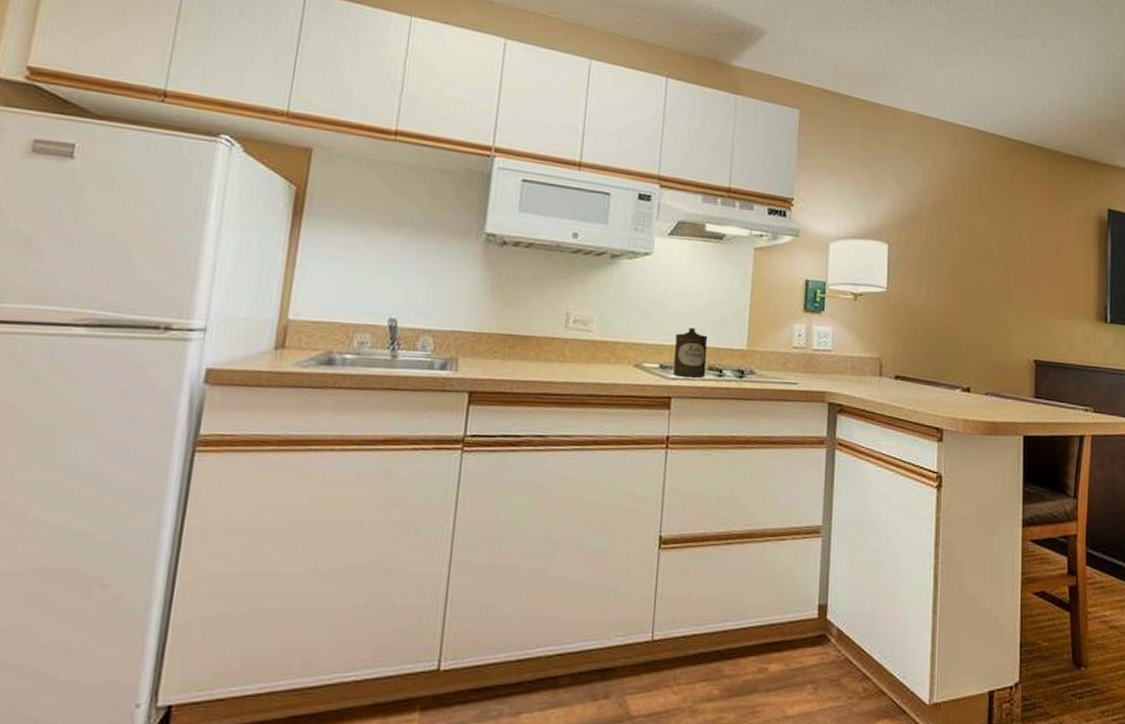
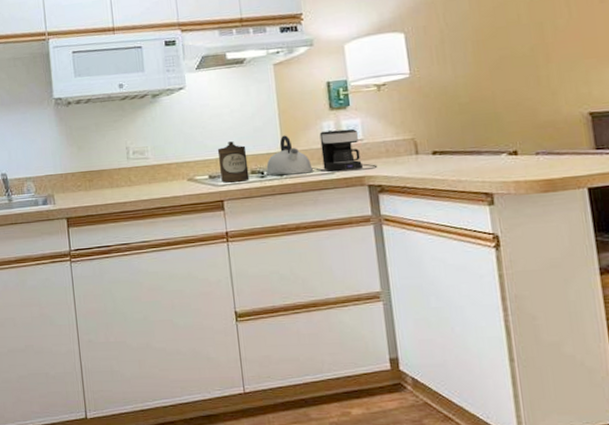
kettle: none [724,331,777,380] -> present [266,135,314,176]
coffee maker: none [774,334,841,386] -> present [311,128,378,173]

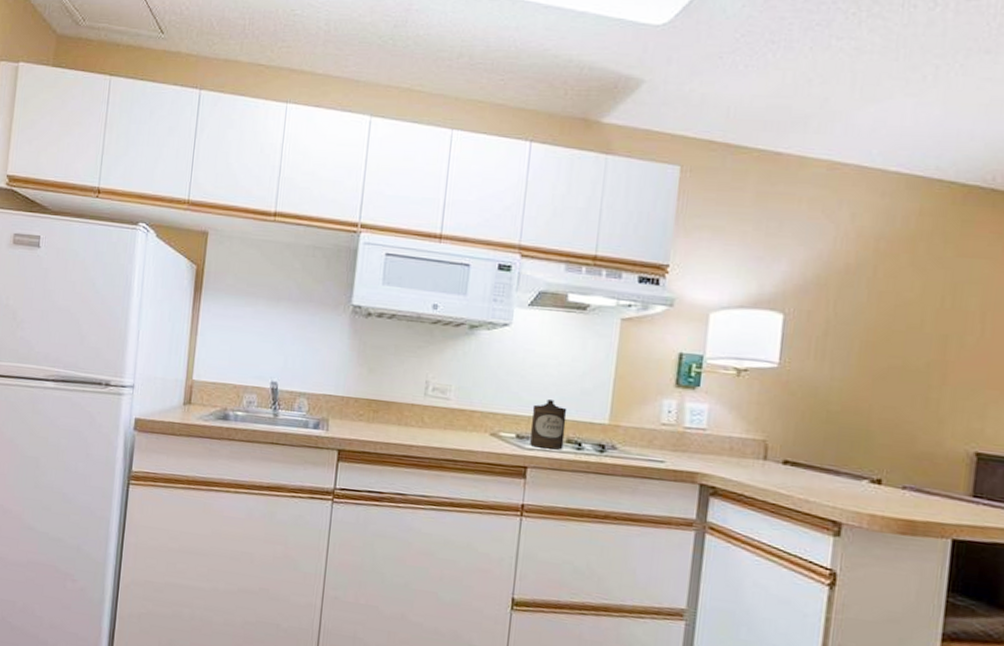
kettle: present [266,135,314,176] -> none [583,405,641,456]
coffee maker: present [311,128,378,173] -> none [638,410,716,467]

